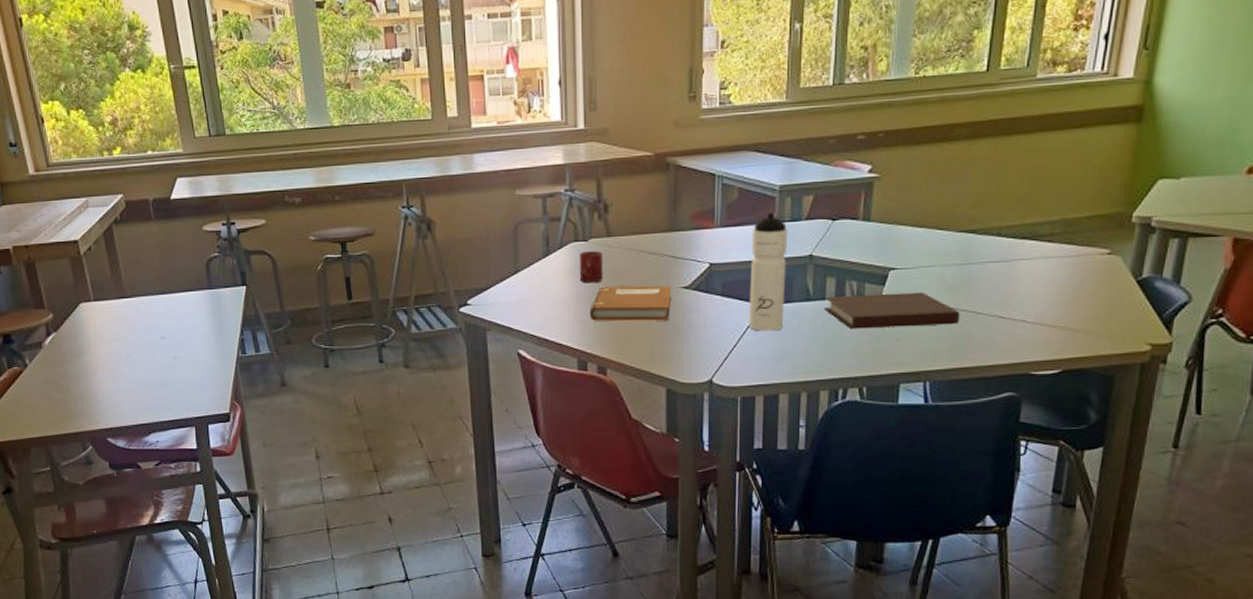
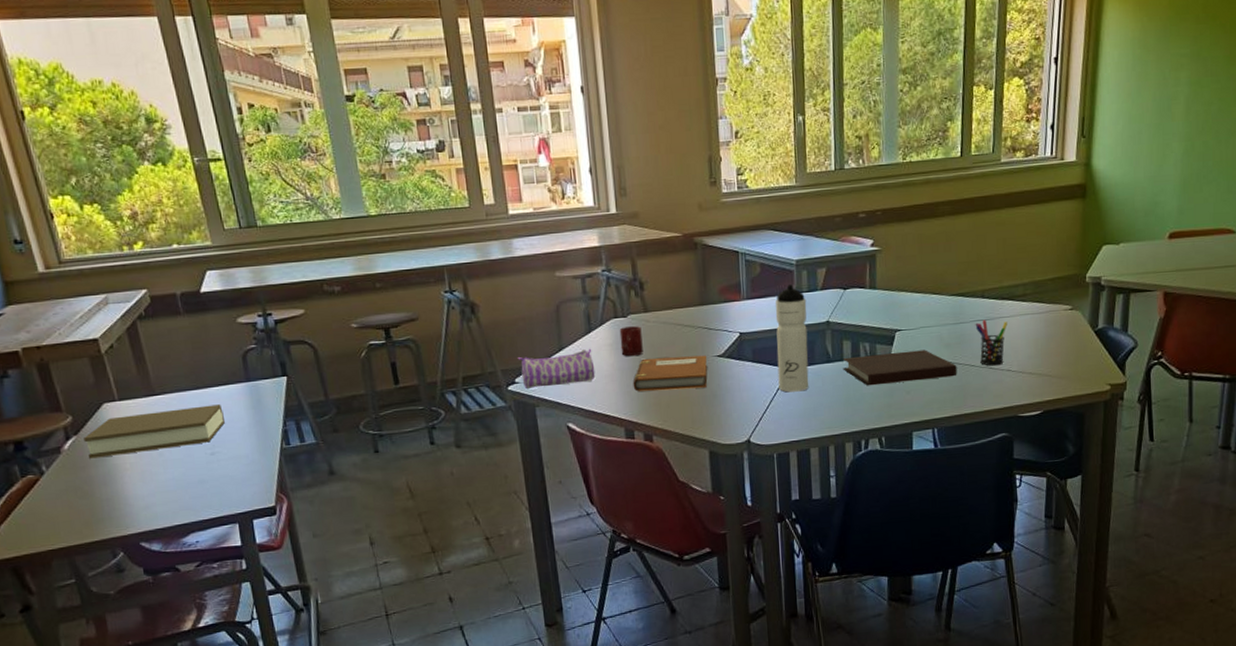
book: none [62,310,187,355] -> present [84,404,225,459]
pencil case: none [471,272,551,312] -> present [517,348,596,390]
pen holder: none [986,261,1027,315] -> present [975,319,1008,366]

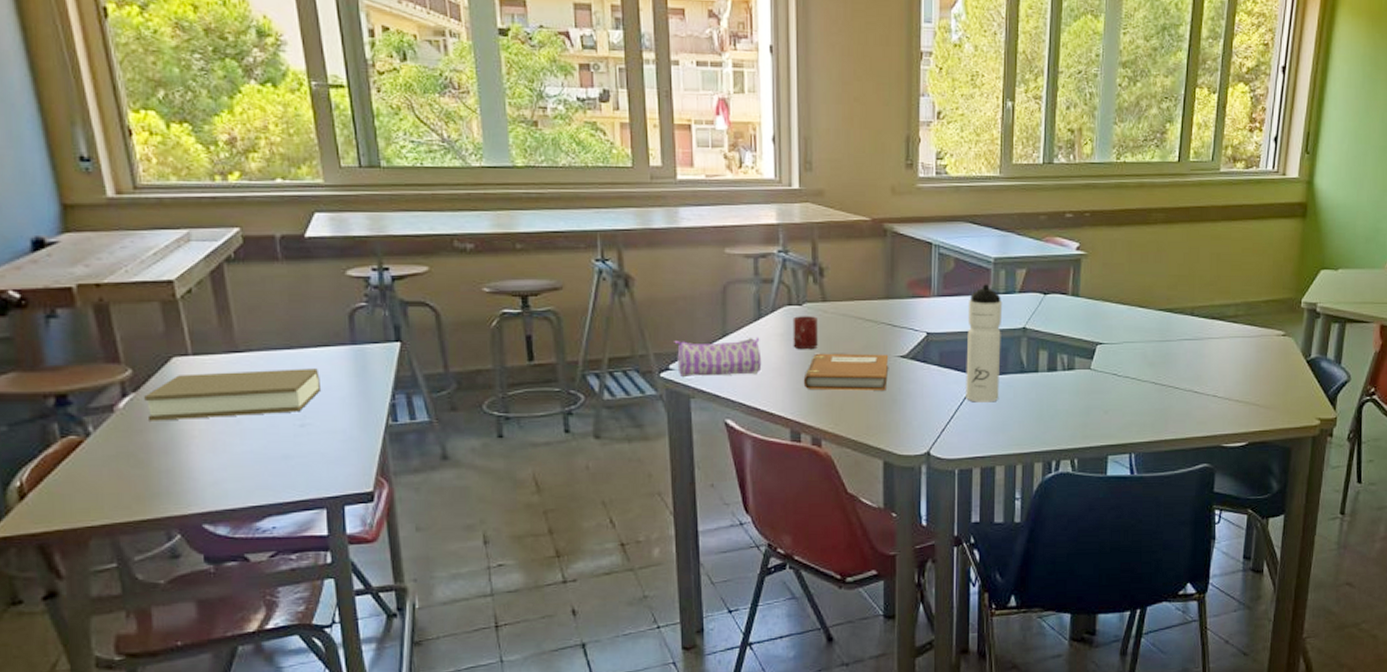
notebook: present [842,350,957,386] -> none [1037,367,1160,402]
pen holder: present [975,319,1008,366] -> none [1182,339,1216,390]

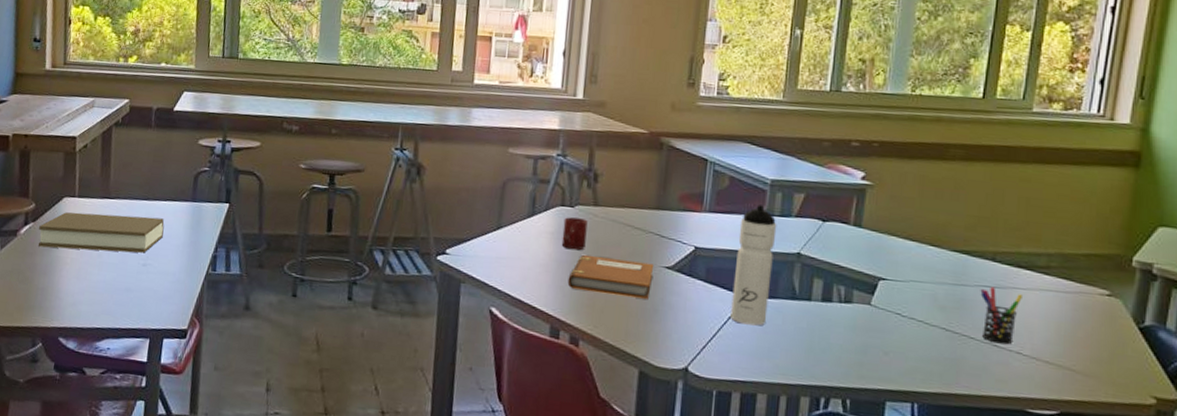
pencil case: present [674,337,762,378] -> none [453,228,531,267]
pen holder: none [1182,339,1216,390] -> present [980,286,1023,345]

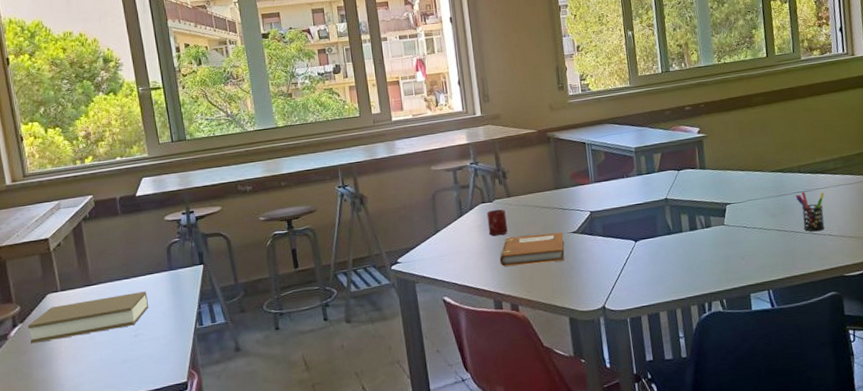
water bottle: present [730,205,777,326] -> none [619,168,654,262]

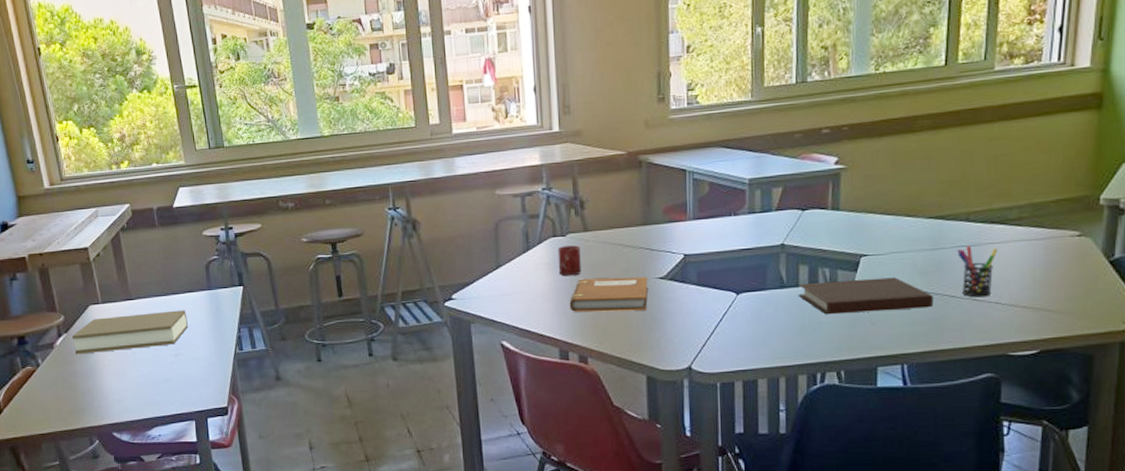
notebook: none [681,220,785,254] -> present [797,277,934,315]

